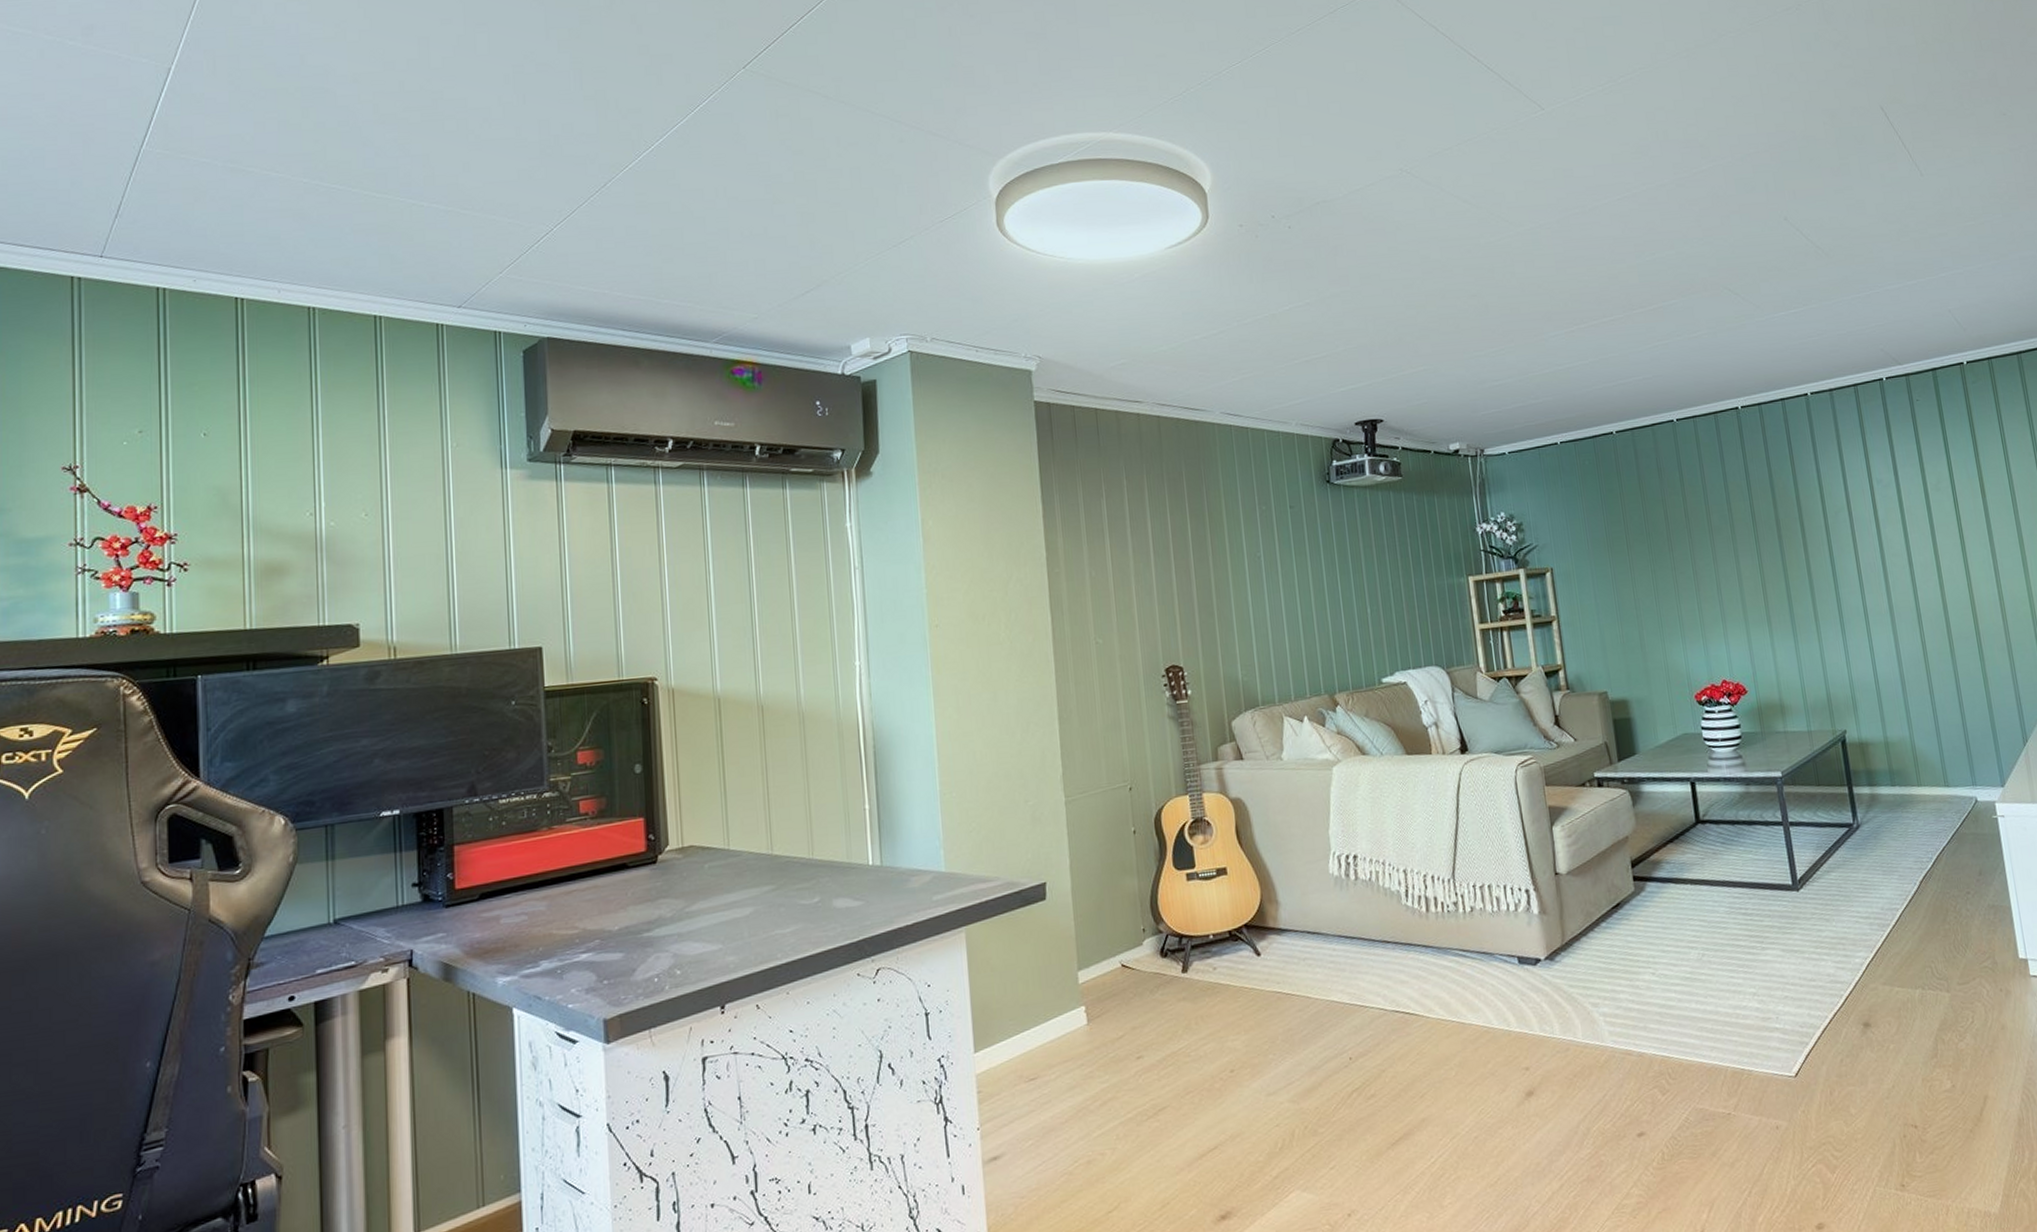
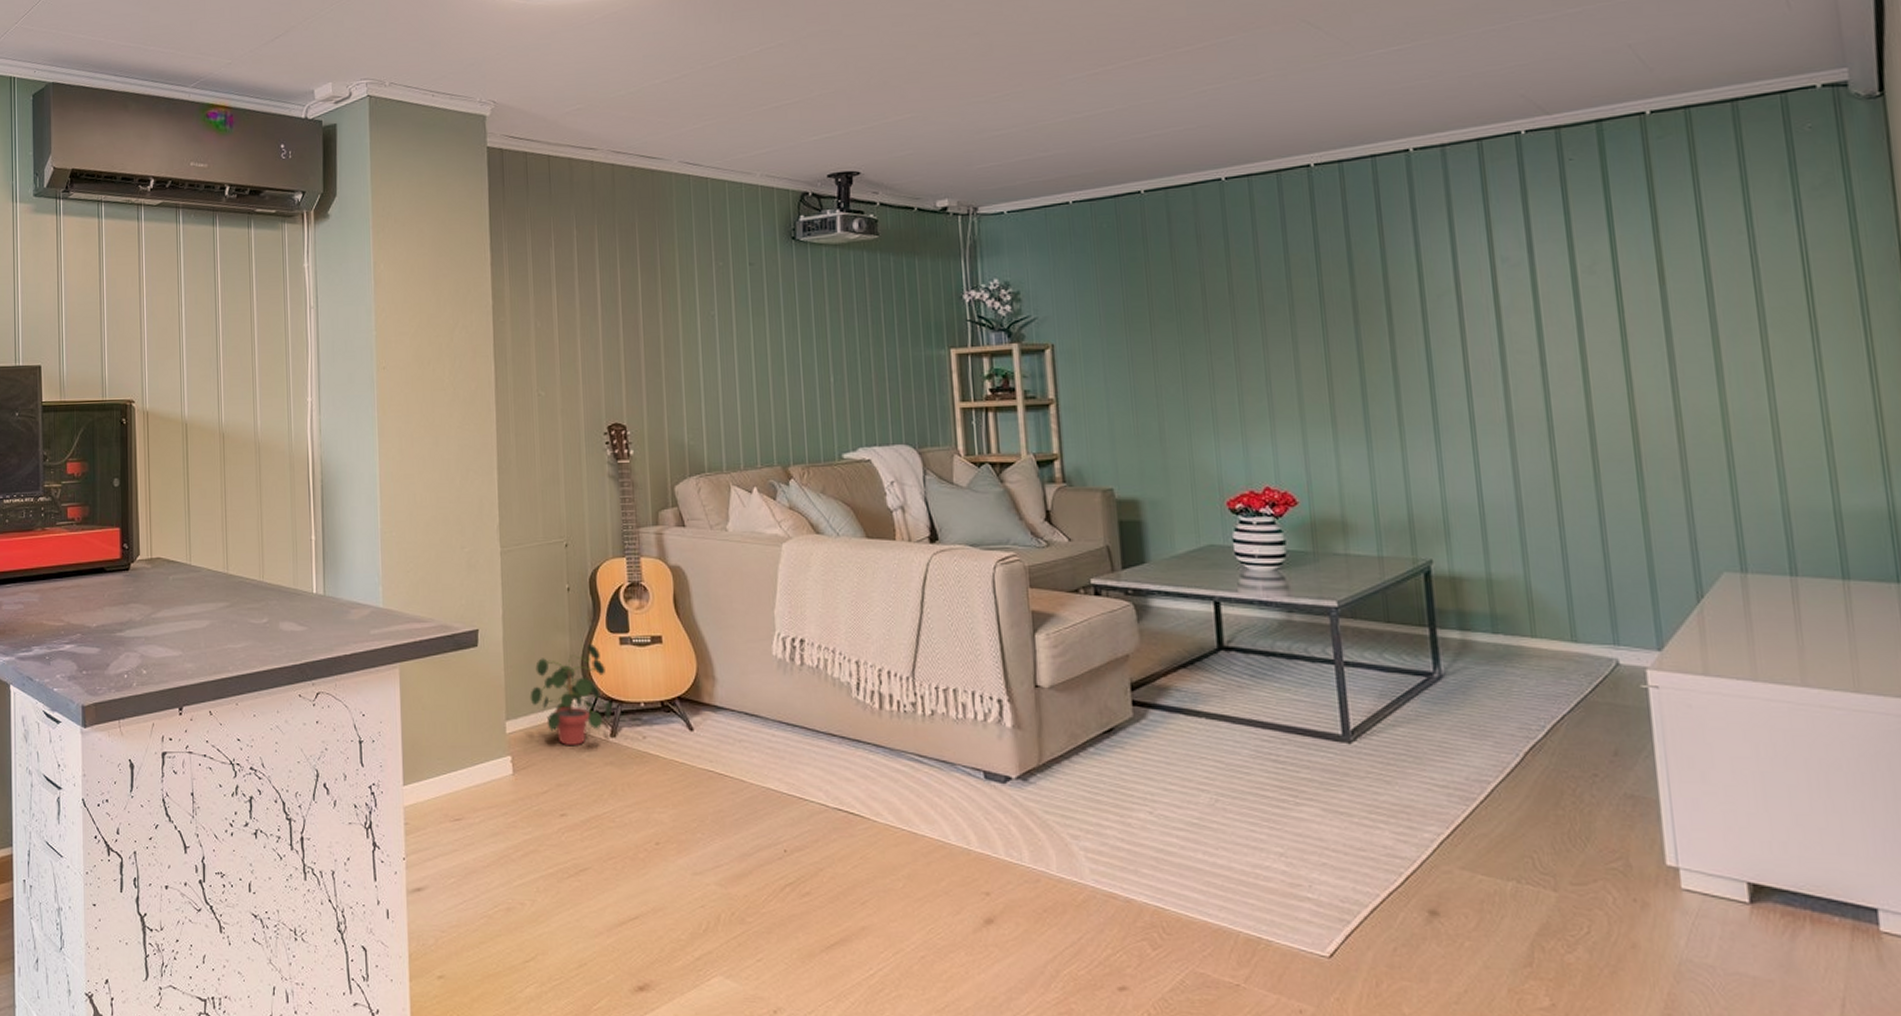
potted plant: none [1101,883,1182,987] -> present [529,643,612,747]

